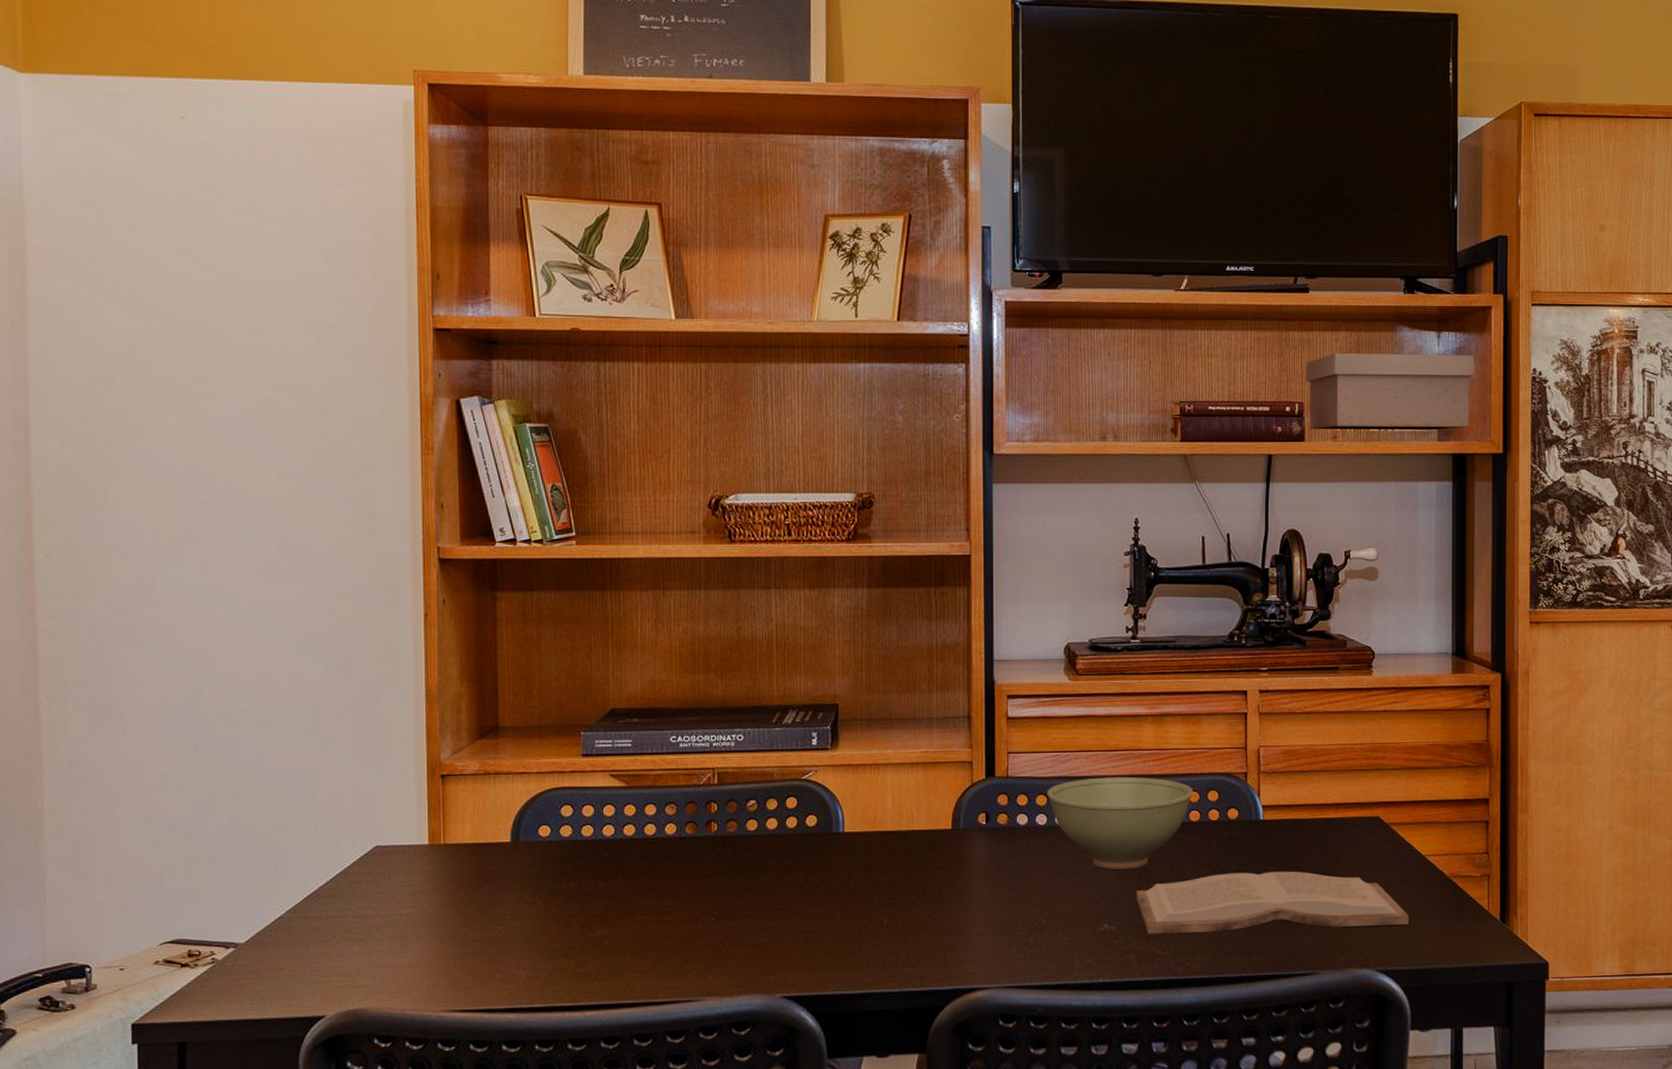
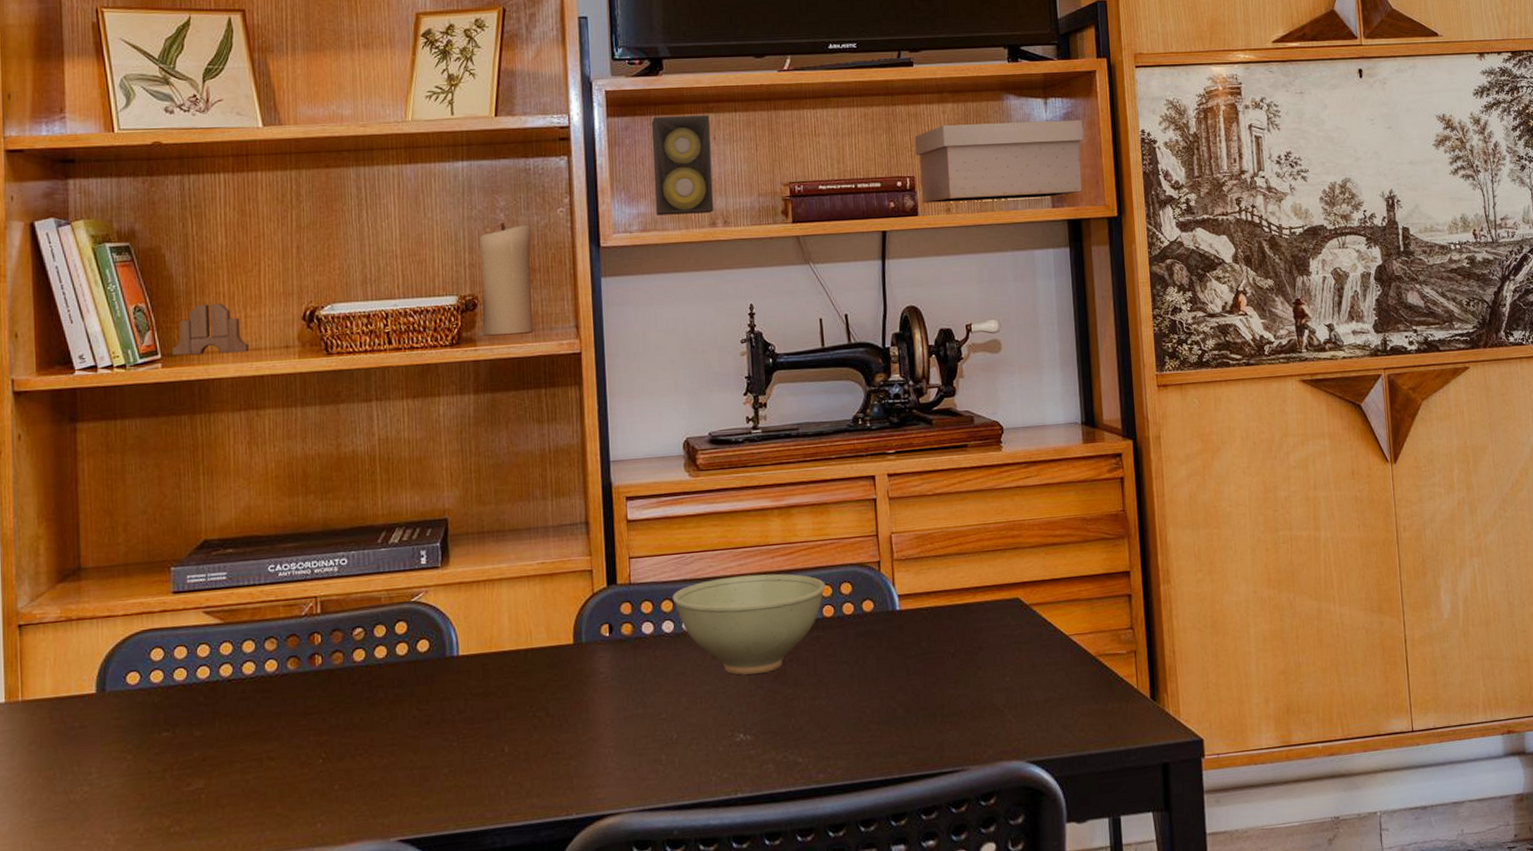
bookend: none [585,487,658,535] -> present [172,303,250,356]
candle: none [871,425,927,535] -> present [476,223,534,337]
speaker: none [1048,330,1105,427] -> present [651,115,714,216]
book: present [1136,871,1409,934] -> none [771,662,1057,741]

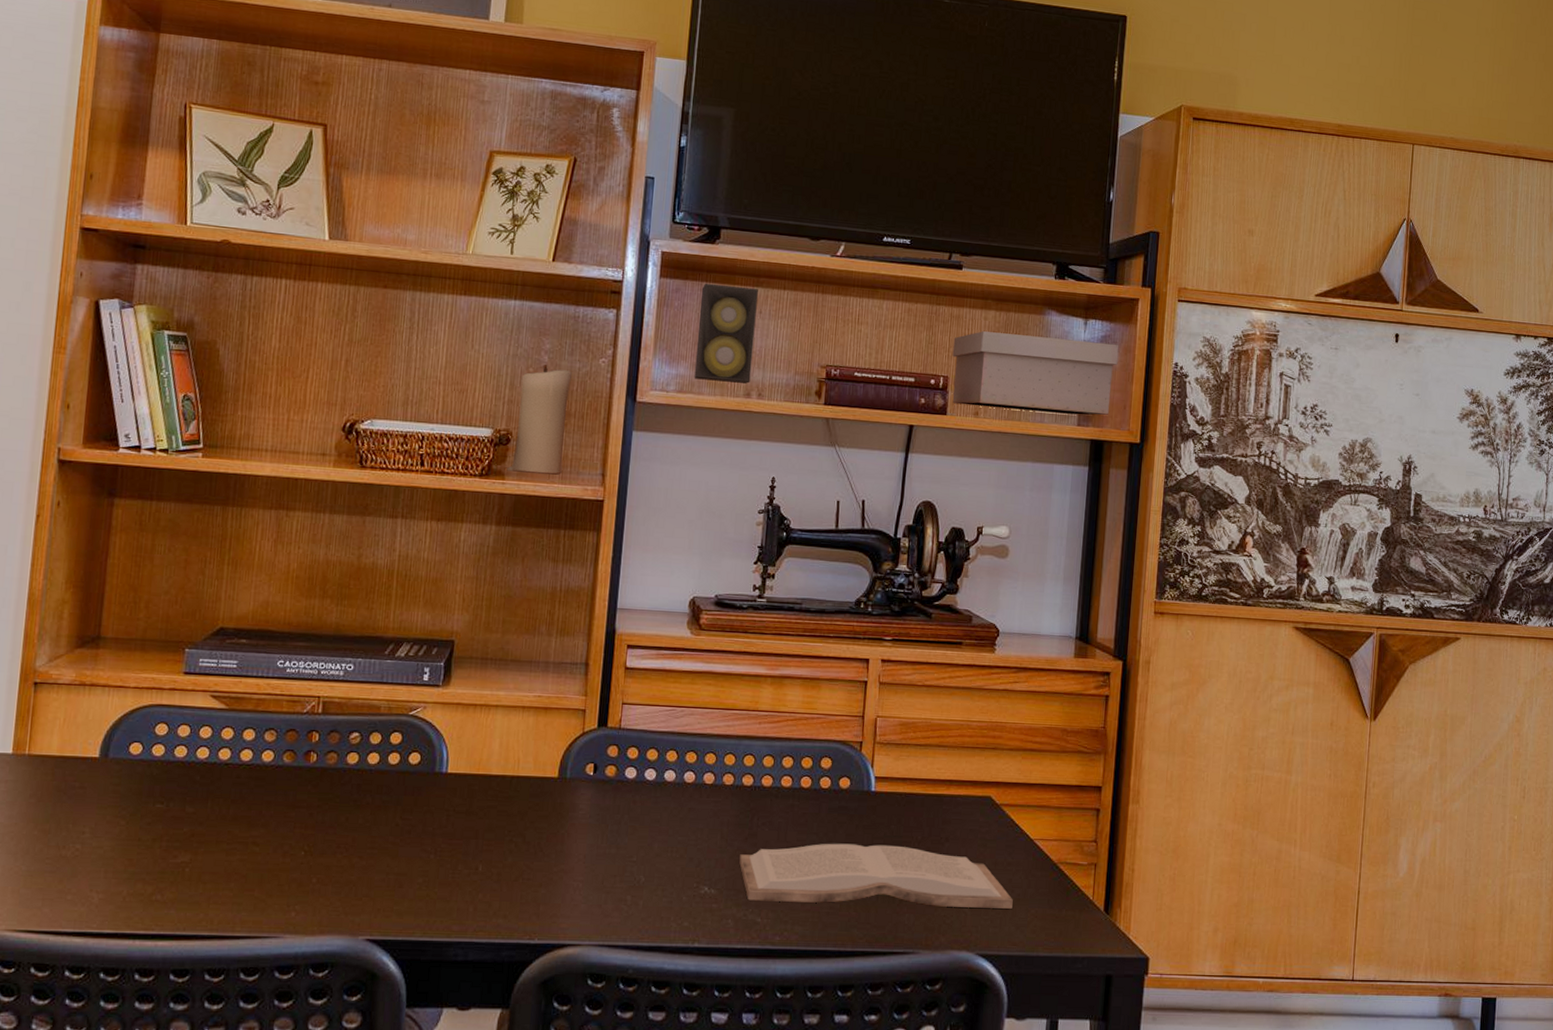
bookend: present [172,303,250,356] -> none [213,402,288,454]
bowl: present [672,573,826,675] -> none [658,735,807,832]
book: none [771,662,1057,741] -> present [739,843,1013,909]

